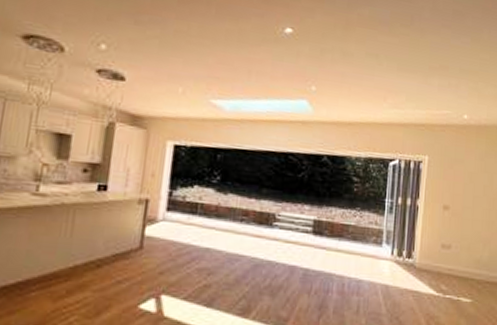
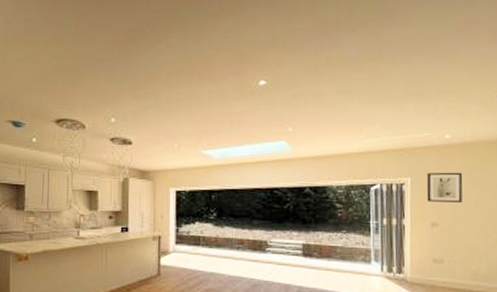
wall art: none [441,152,476,186] -> present [426,172,463,202]

